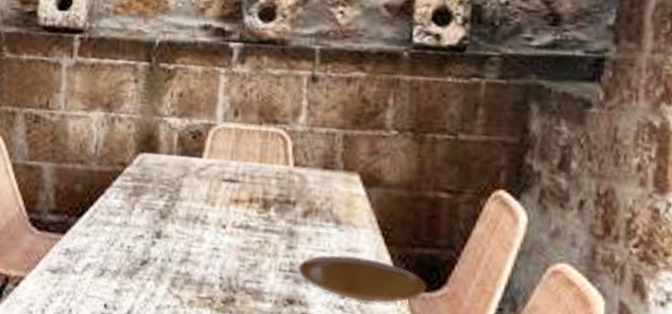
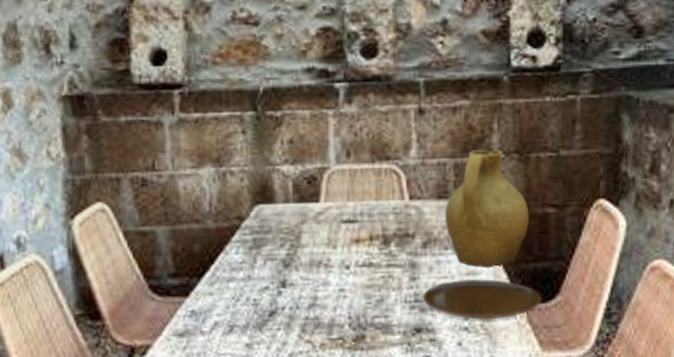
pitcher: none [328,124,420,247] -> present [444,149,529,267]

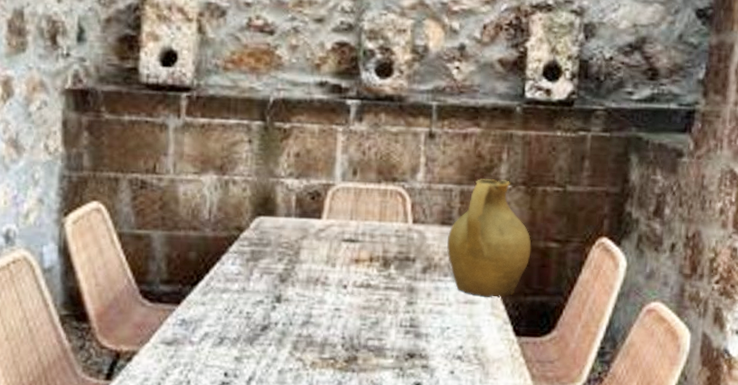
plate: present [423,278,542,320] -> none [418,308,537,351]

